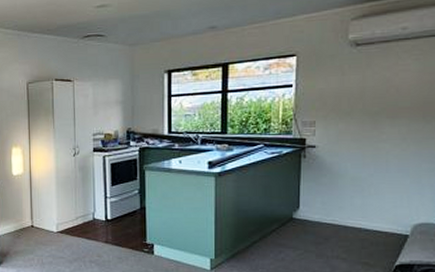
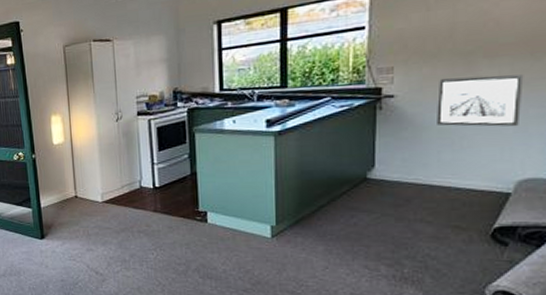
wall art: none [350,133,418,178] -> present [437,74,524,127]

